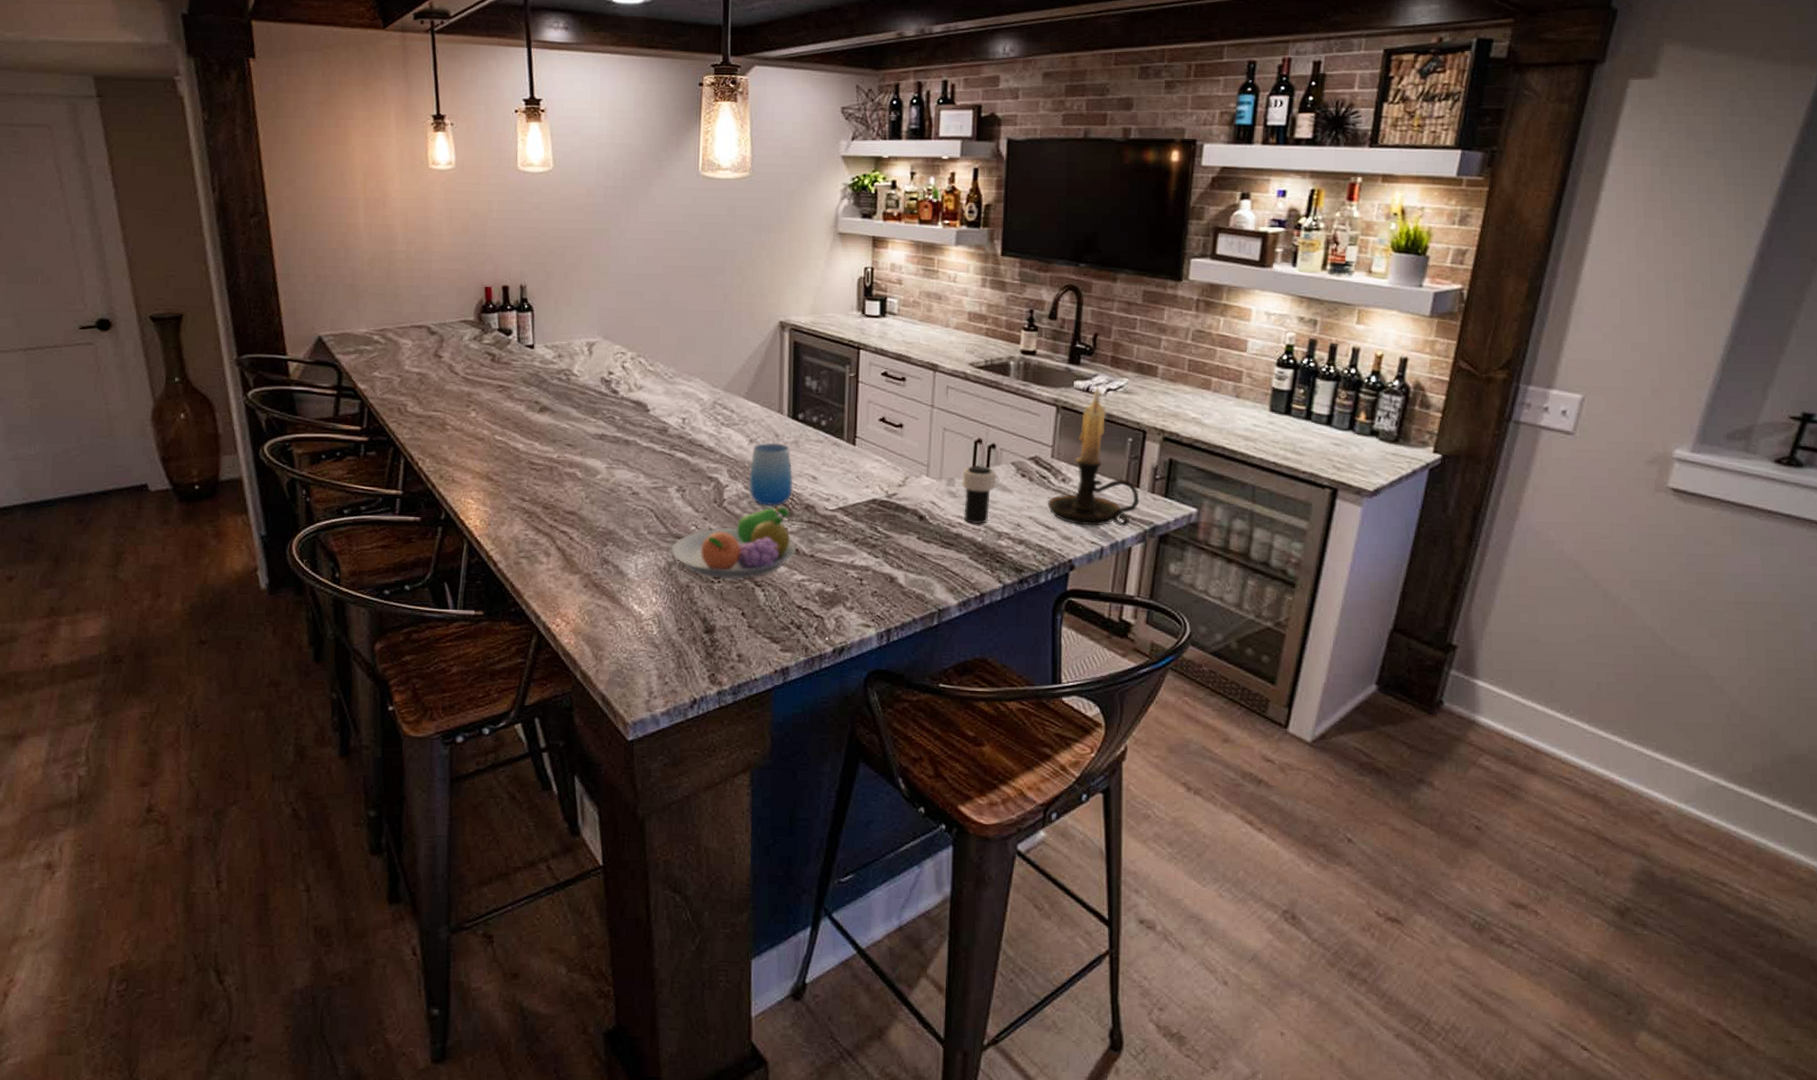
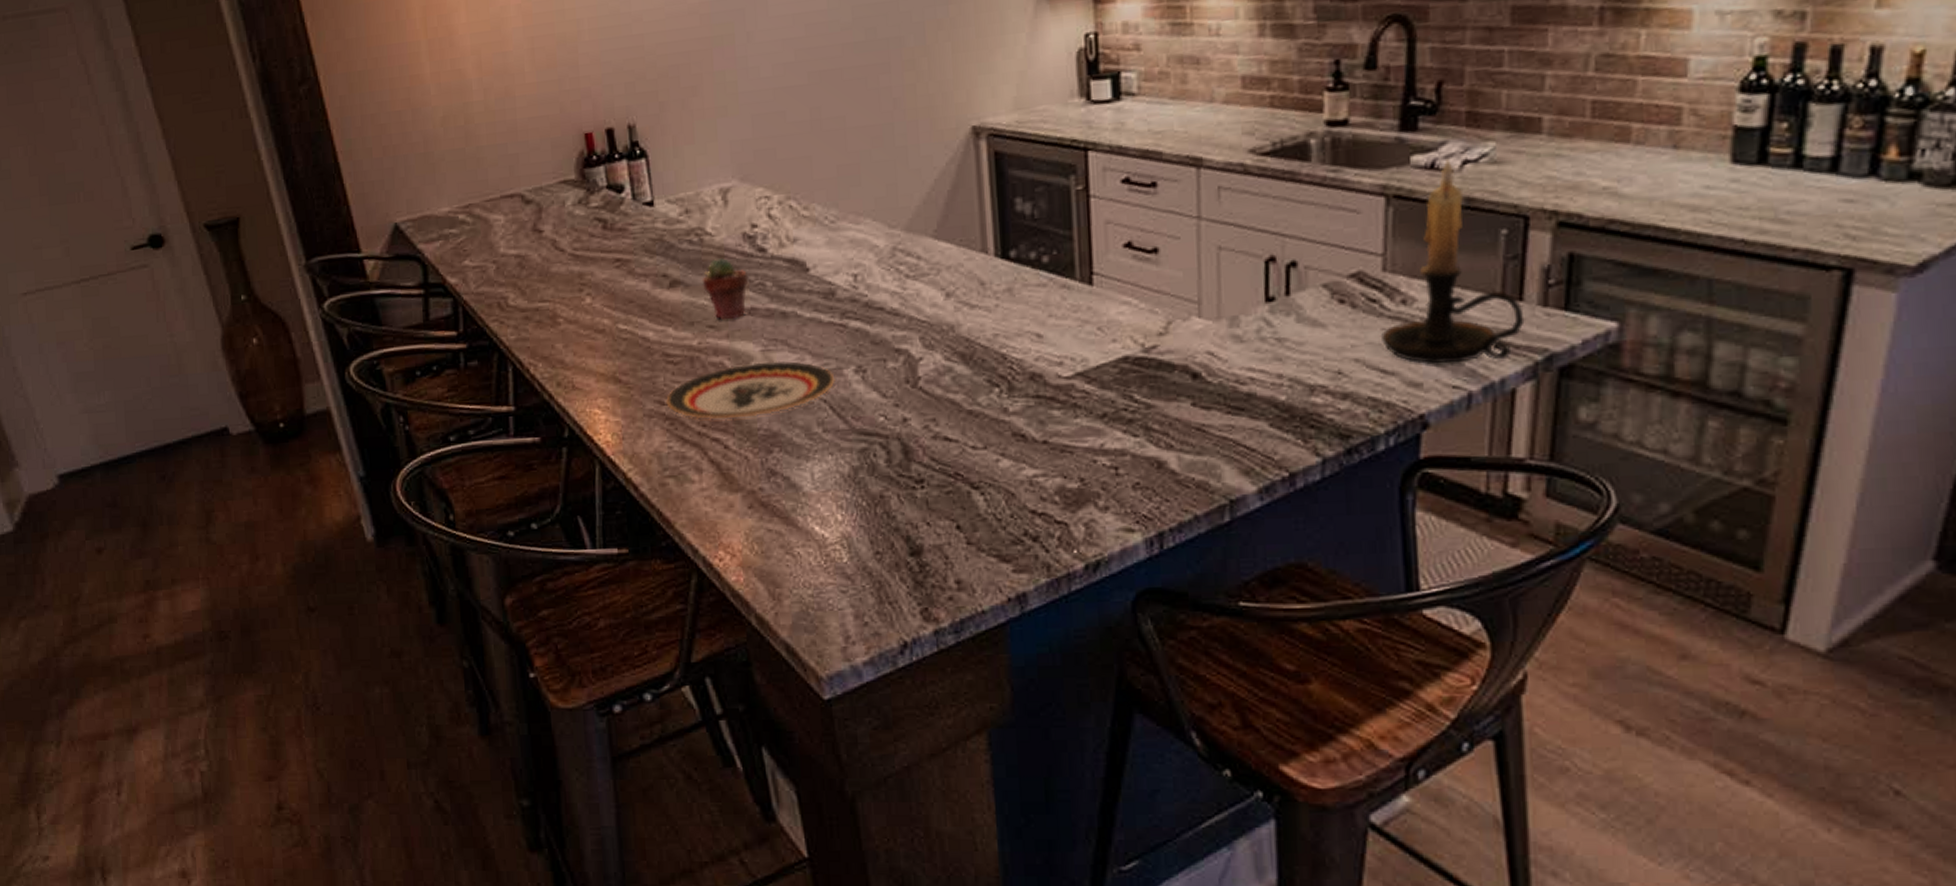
plate: none [527,476,661,518] -> present [666,361,835,420]
potted succulent: none [565,394,603,442] -> present [701,258,749,320]
fruit bowl: present [671,507,796,580] -> none [856,379,1022,484]
cup: present [749,442,794,506] -> none [950,293,1012,380]
cup: present [961,465,997,525] -> none [1249,293,1302,379]

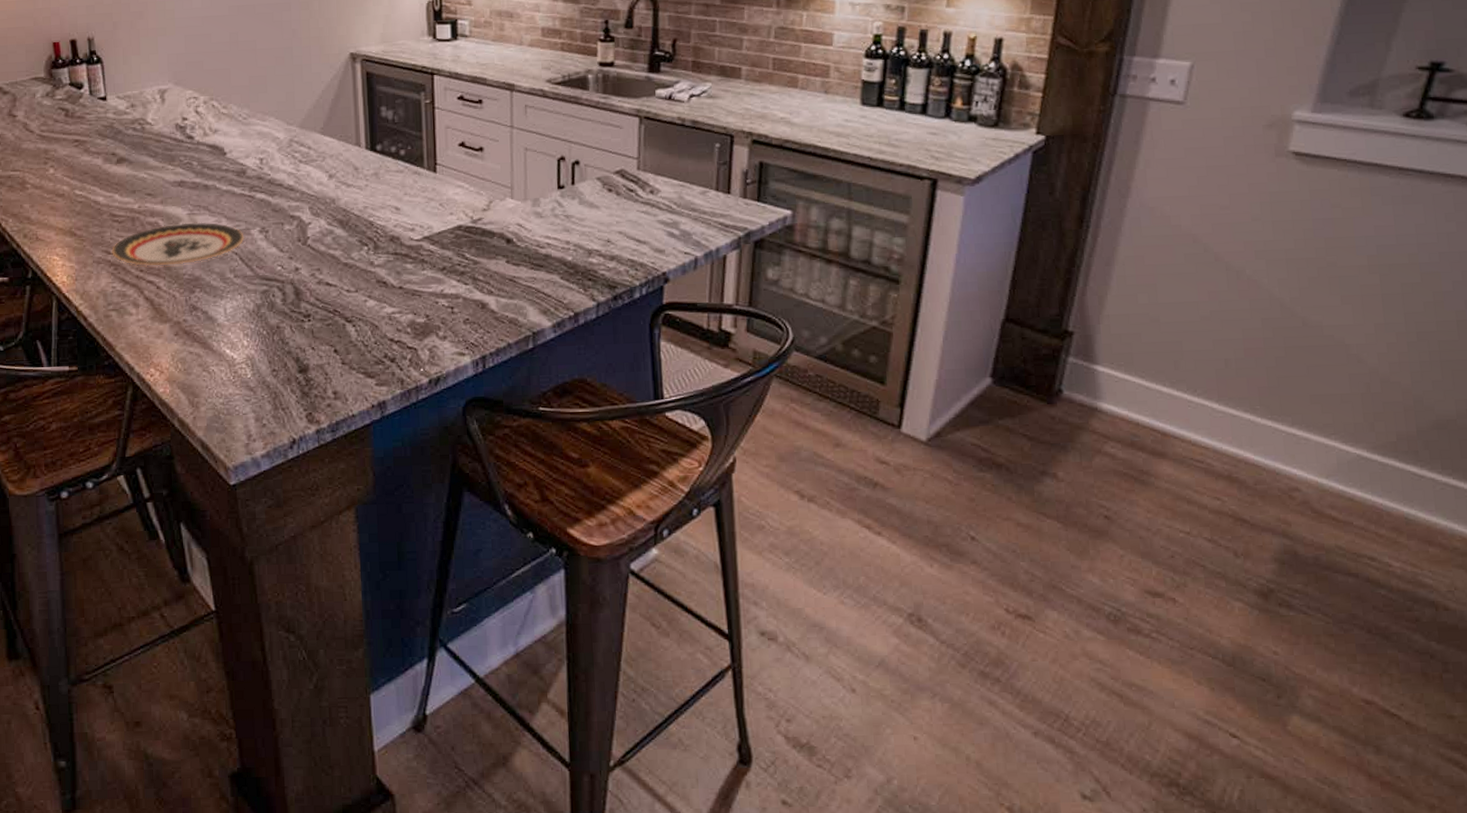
potted succulent: present [701,258,749,320] -> none [142,142,179,190]
candle holder: present [1380,158,1525,364] -> none [636,93,732,237]

